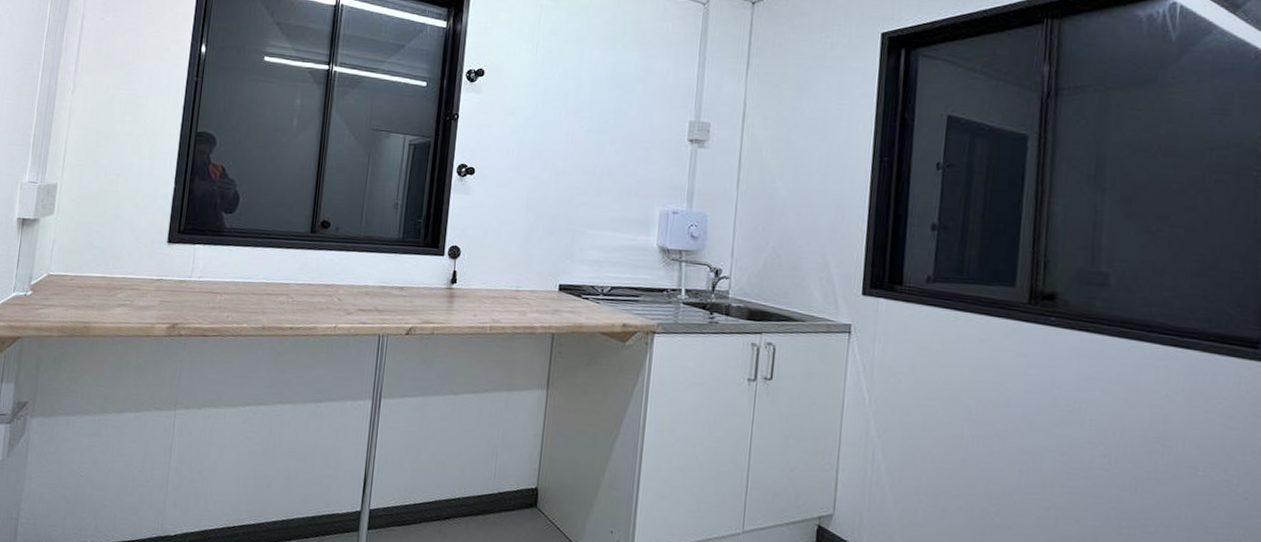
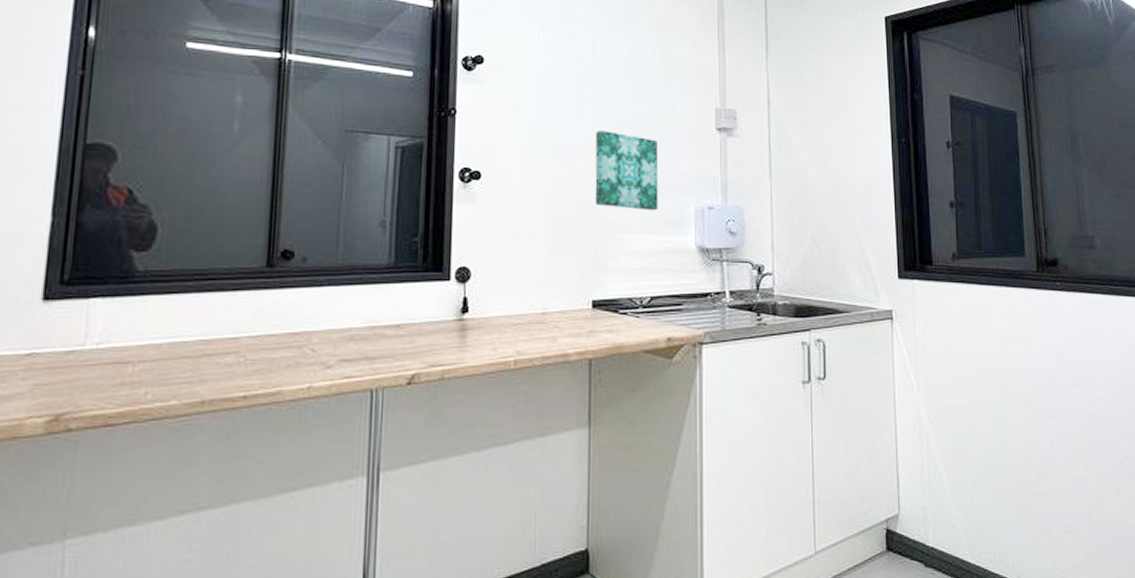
wall art: none [569,136,631,212] -> present [594,129,659,211]

